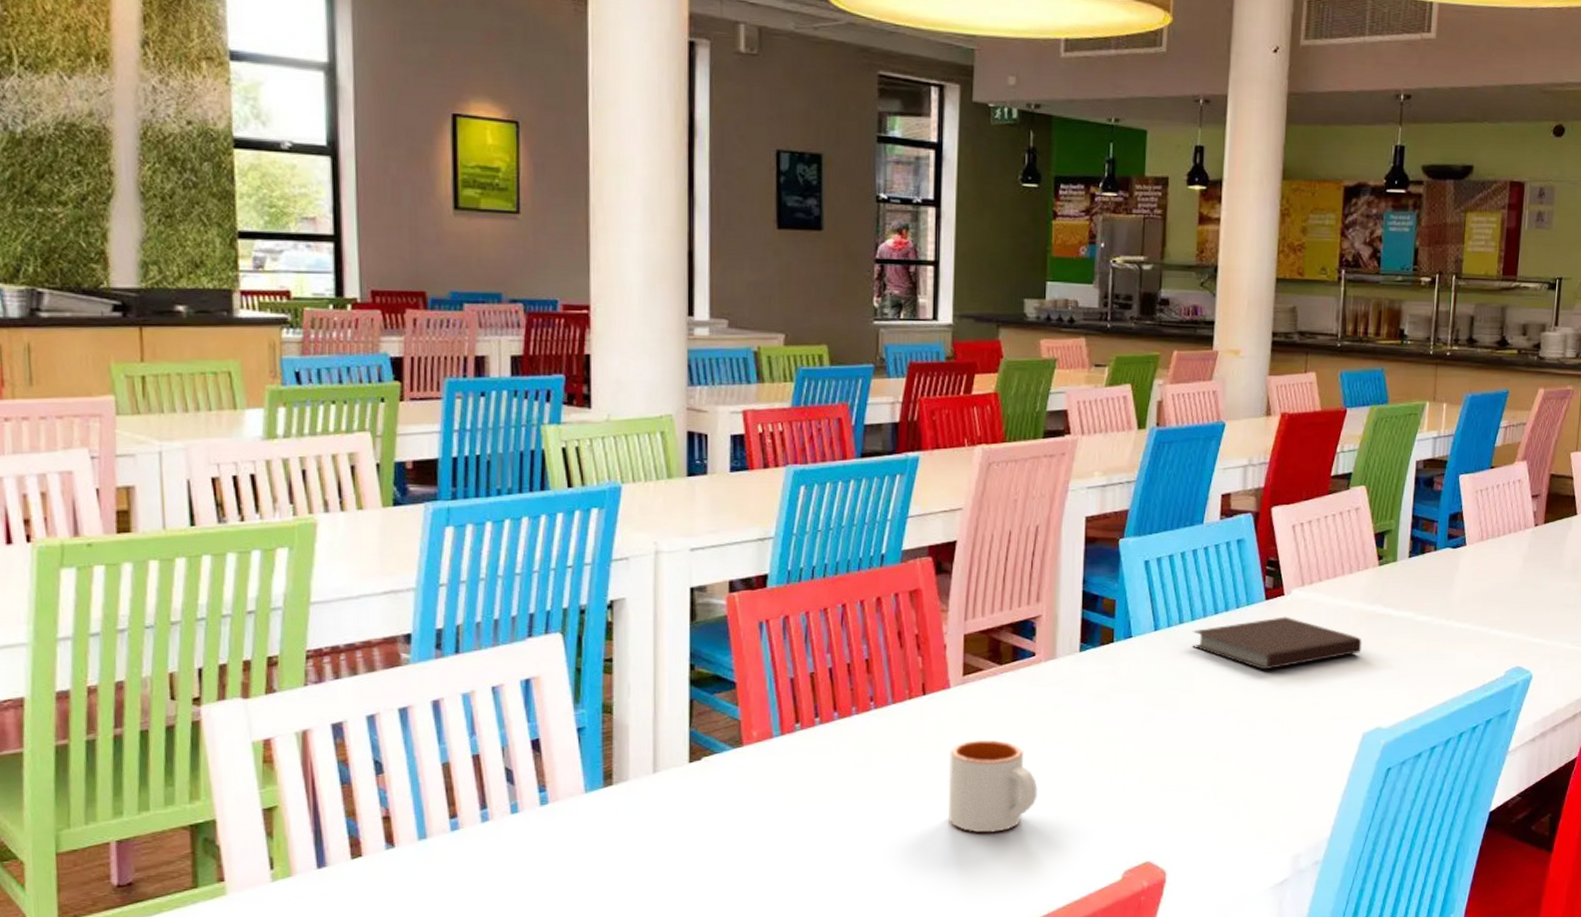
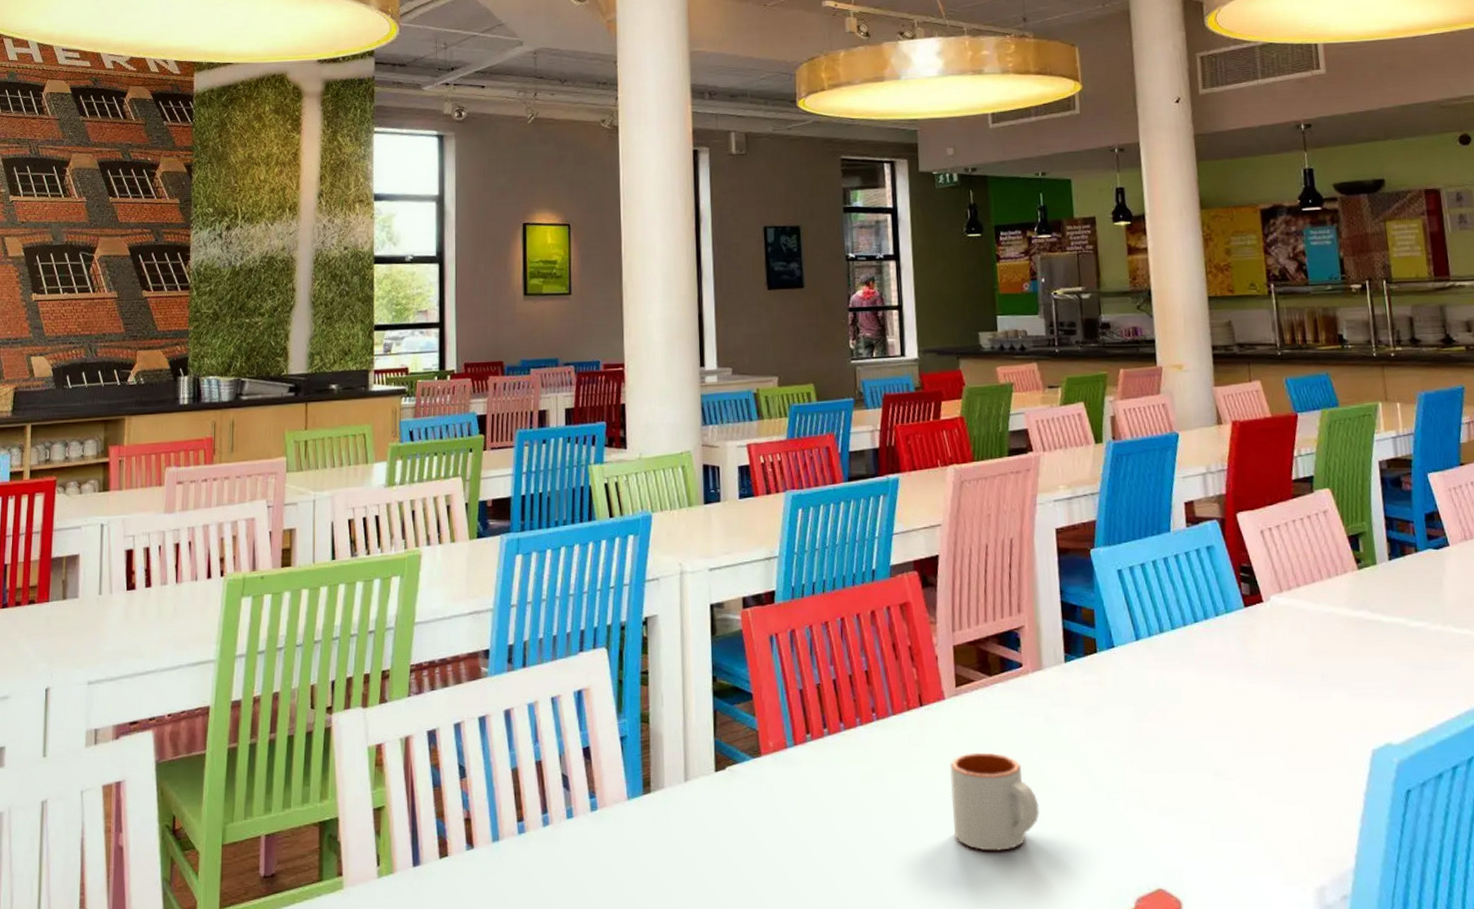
notebook: present [1191,616,1362,670] -> none [1173,624,1355,681]

